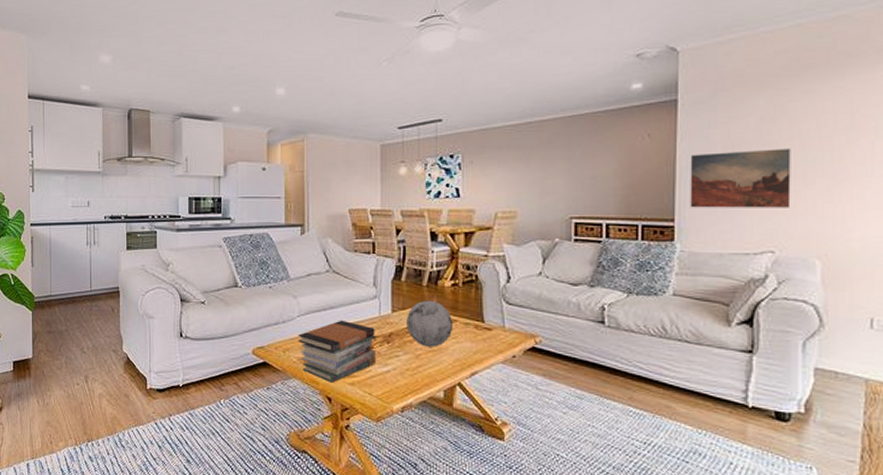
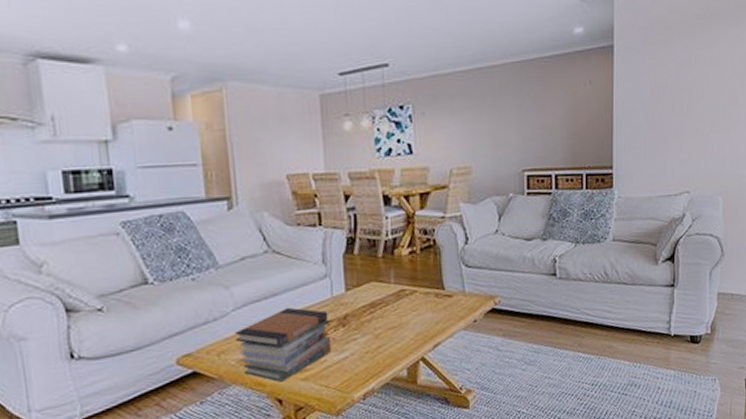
decorative orb: present [407,300,453,347] -> none [362,272,413,324]
wall art: present [690,148,791,208] -> none [625,94,702,154]

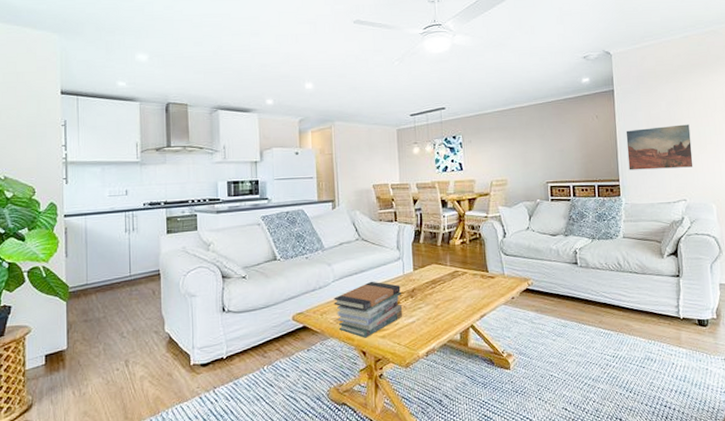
wall art: none [625,94,702,154] -> present [626,124,693,170]

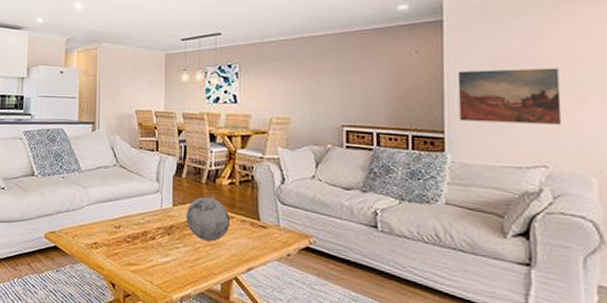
book stack: present [333,281,403,338] -> none [86,210,158,270]
decorative orb: none [426,257,464,297] -> present [186,196,231,242]

